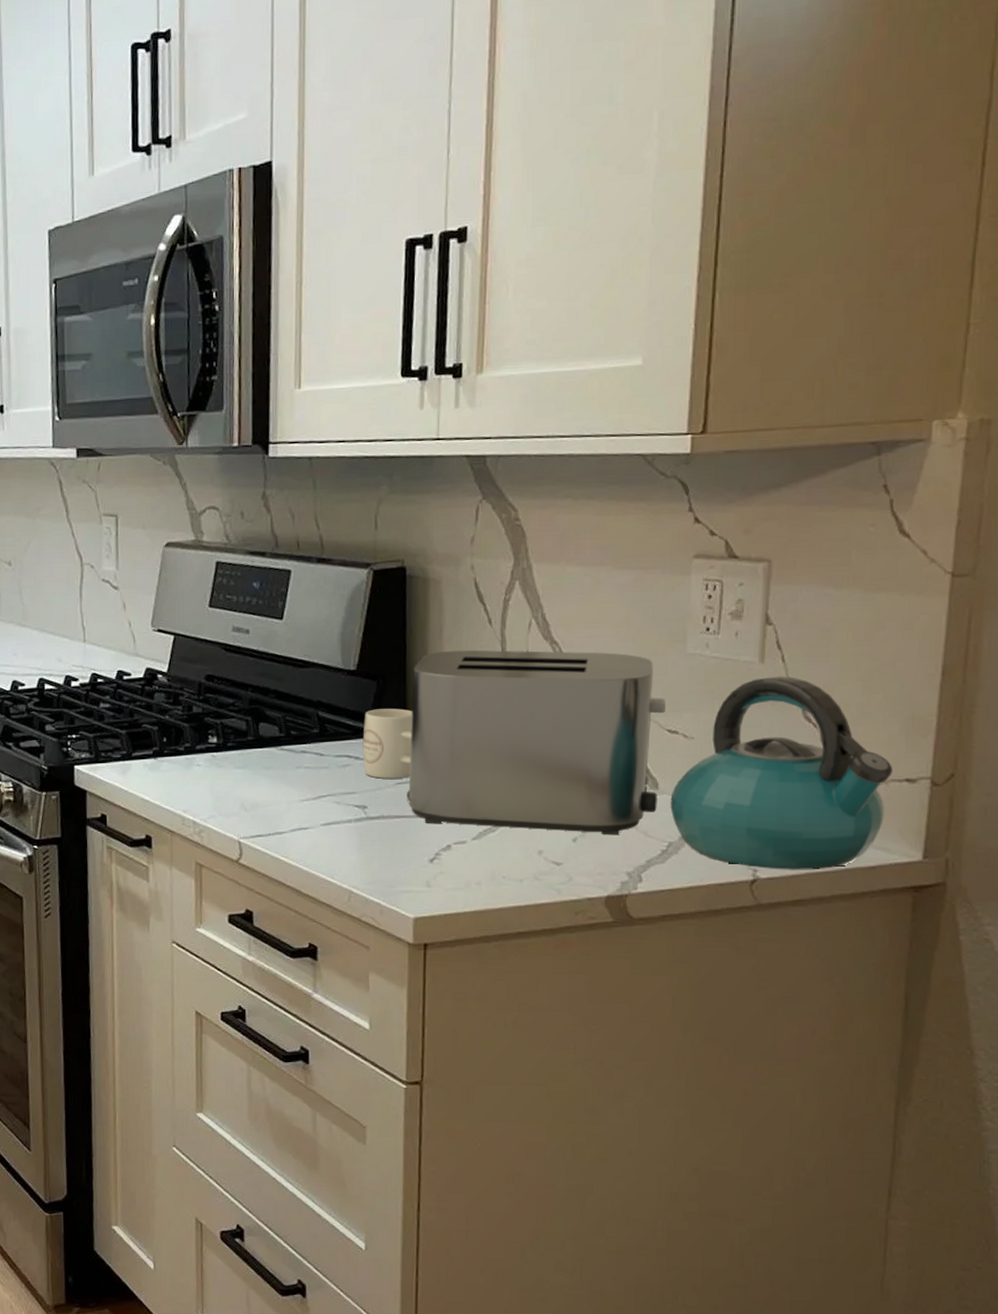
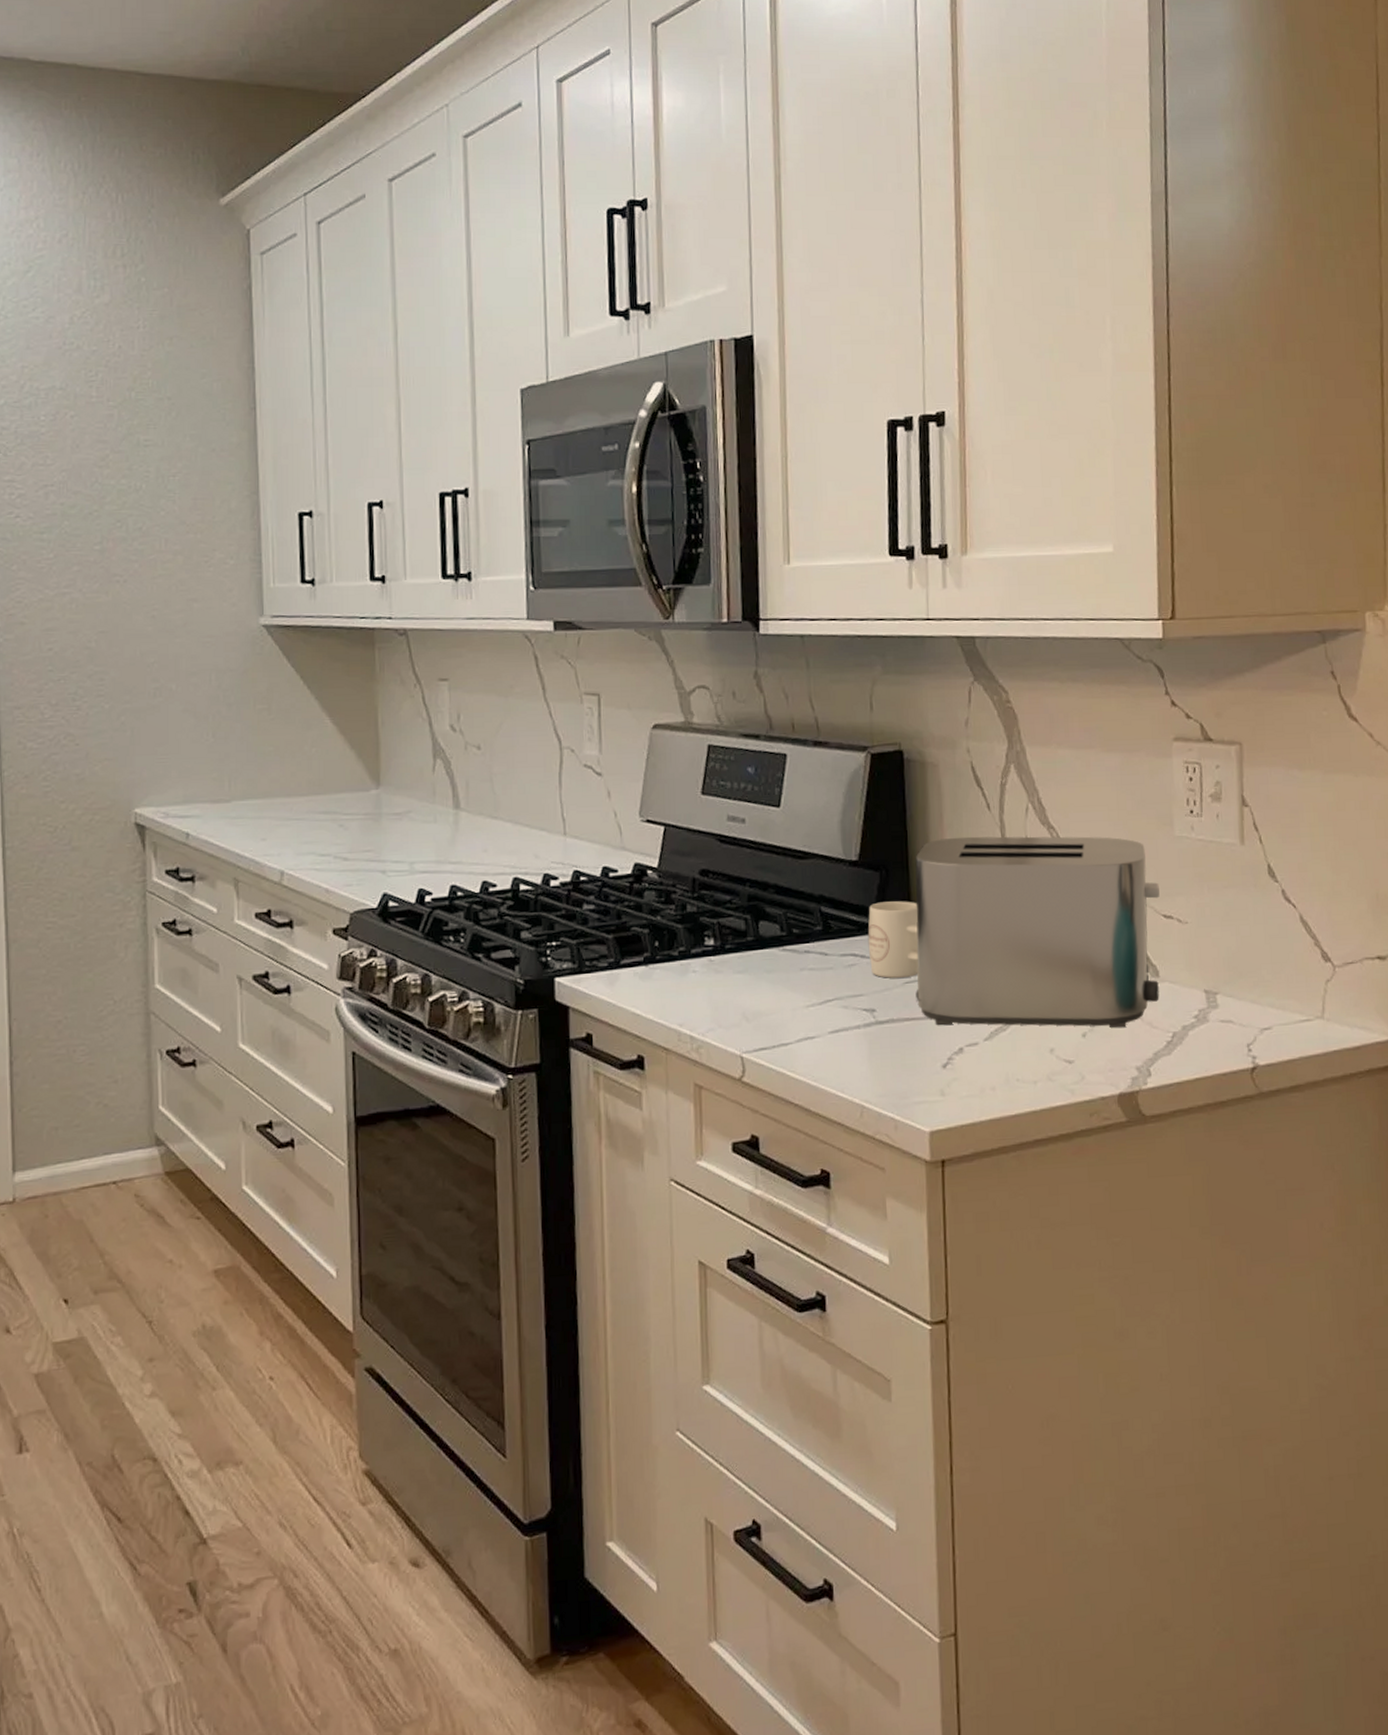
kettle: present [670,676,892,870] -> none [1171,857,1365,1056]

